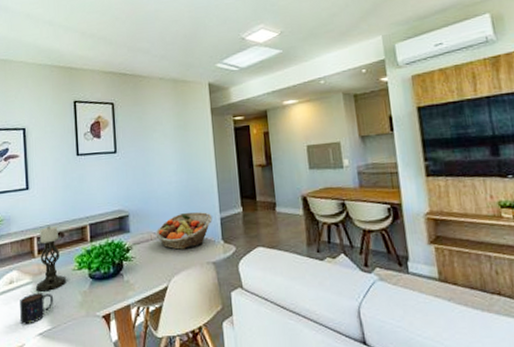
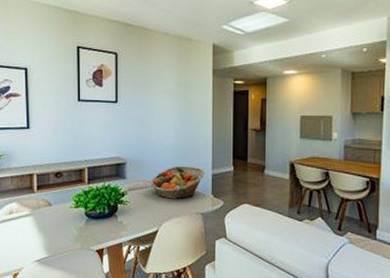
mug: present [20,293,54,325] -> none [19,225,52,252]
candle holder: present [35,226,67,292] -> none [34,165,64,224]

